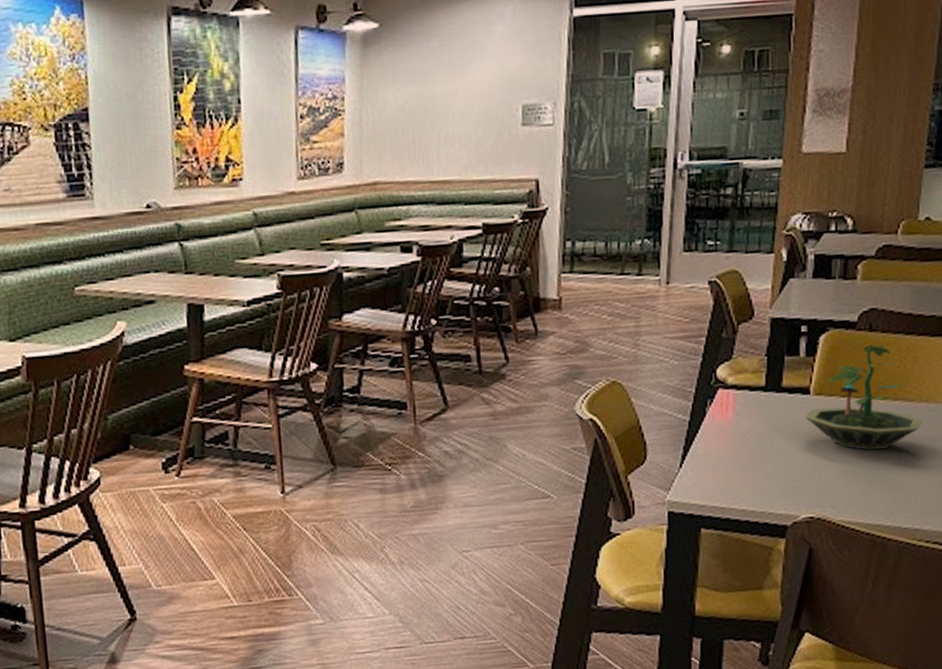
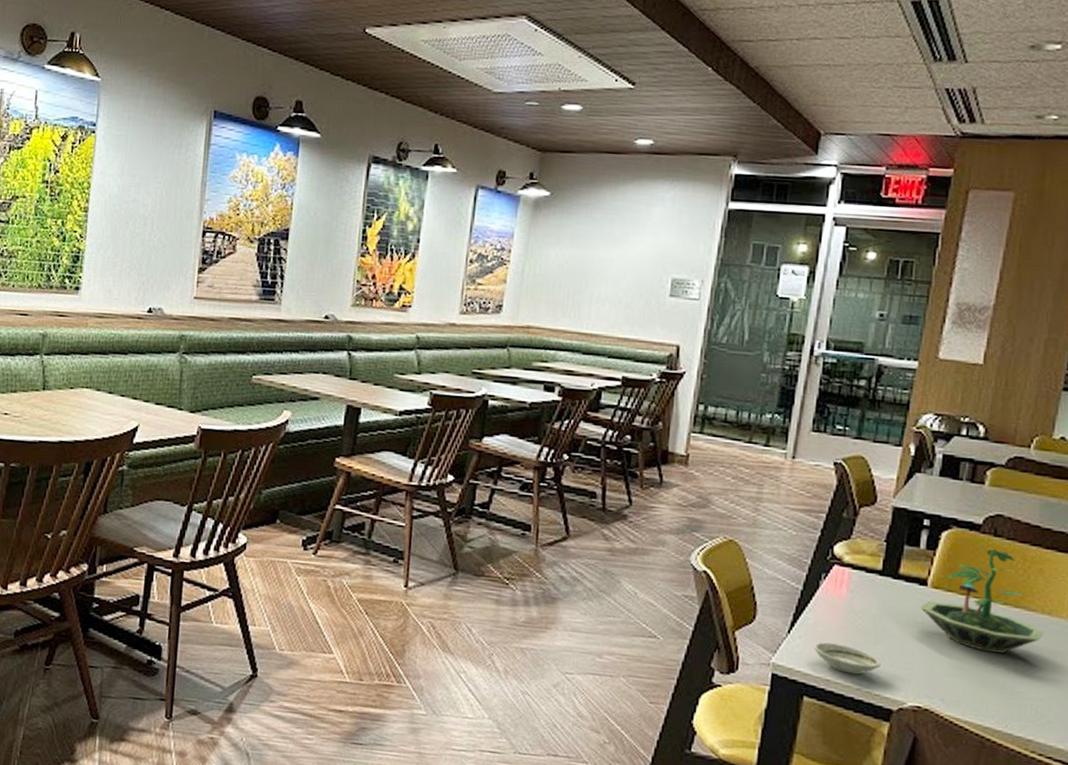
saucer: none [705,469,772,497] -> present [813,642,881,675]

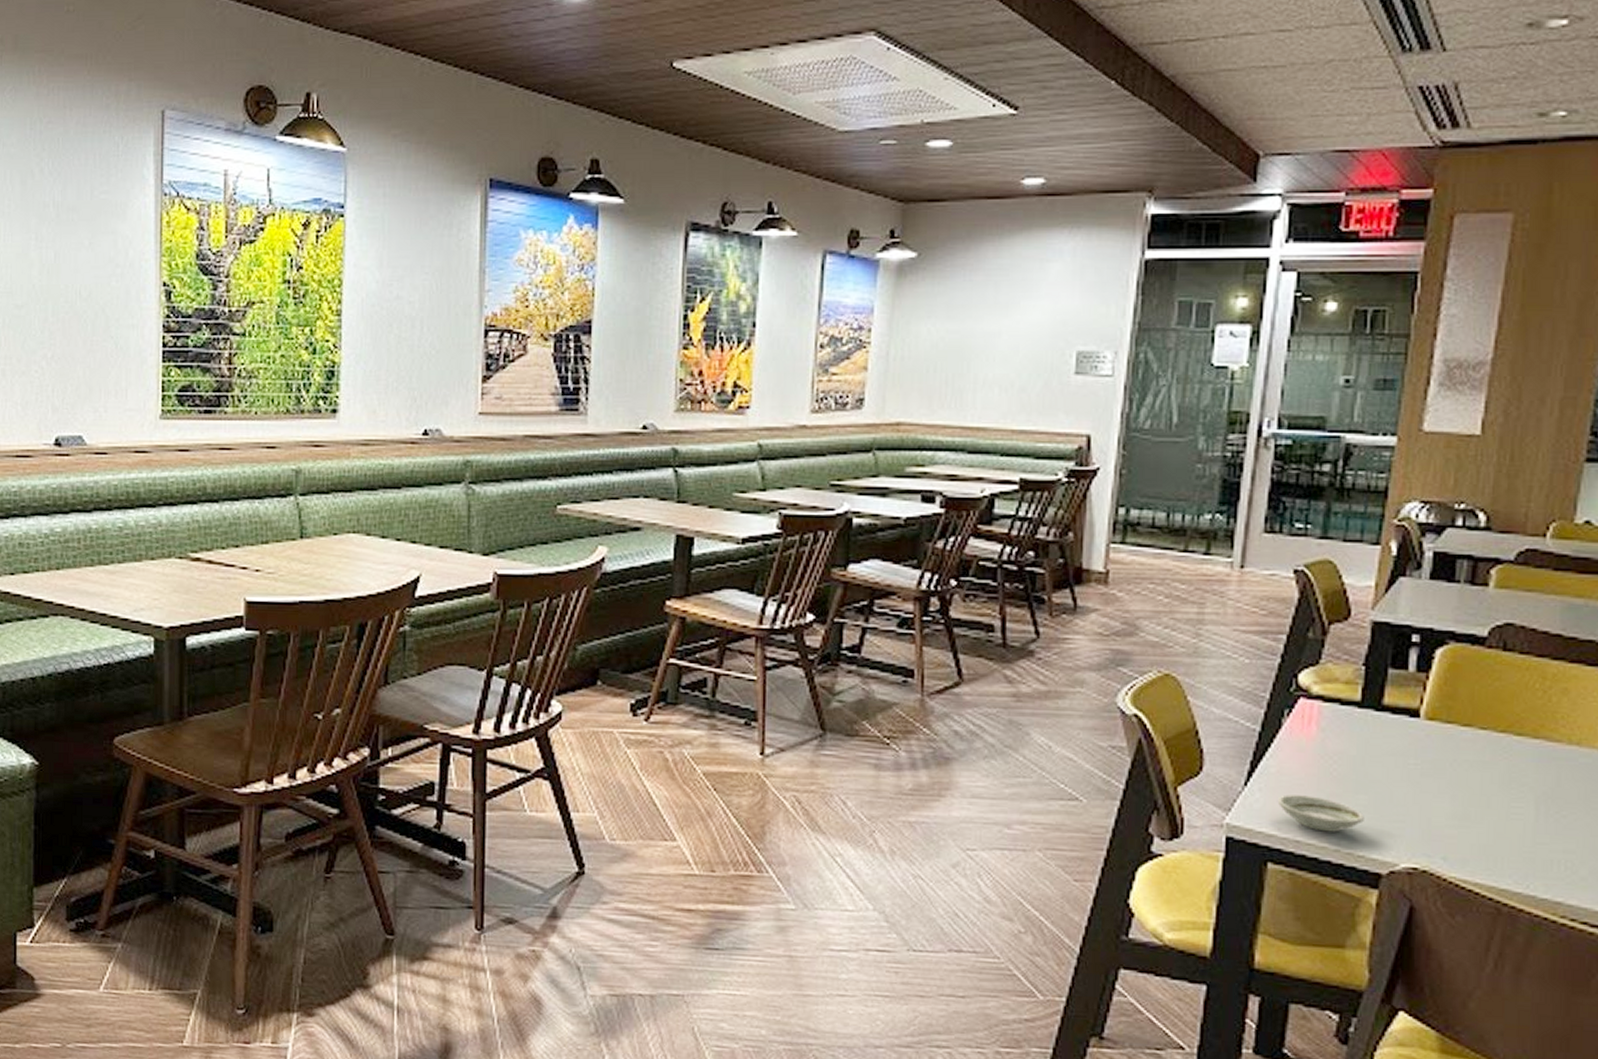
terrarium: present [920,549,1045,654] -> none [1411,667,1573,797]

